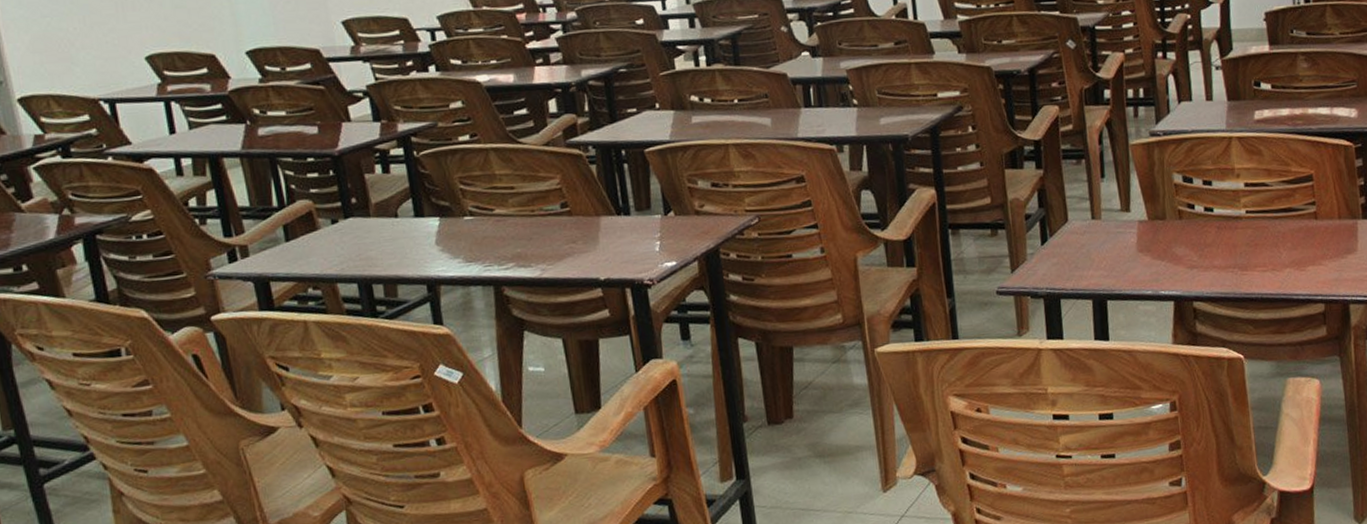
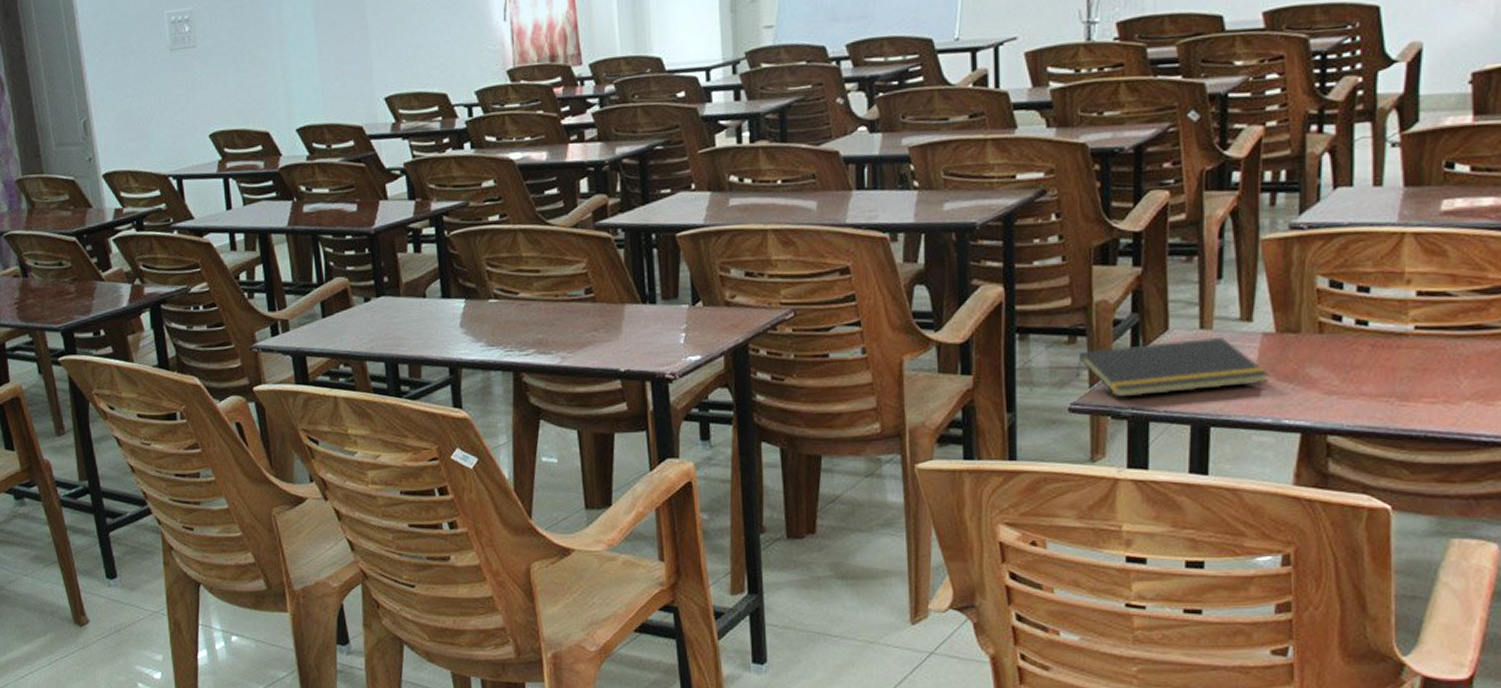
notepad: none [1000,226,1147,280] -> present [1076,338,1269,398]

